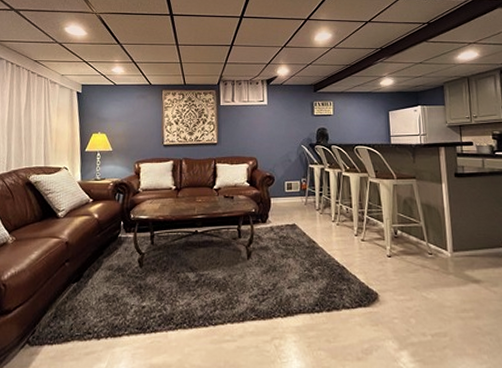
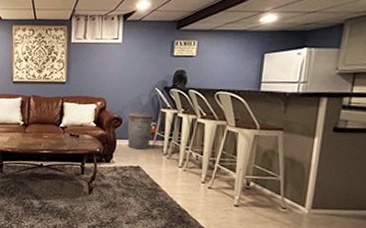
trash can: none [279,167,303,207] -> present [127,110,153,150]

